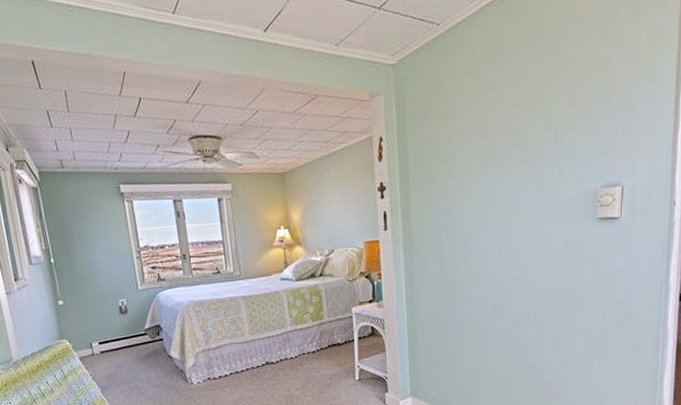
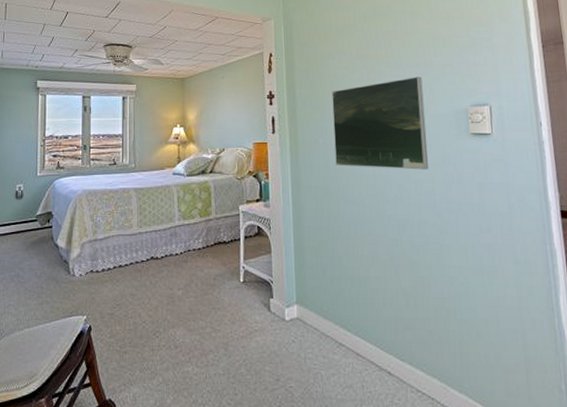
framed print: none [449,156,550,262] -> present [332,76,429,170]

